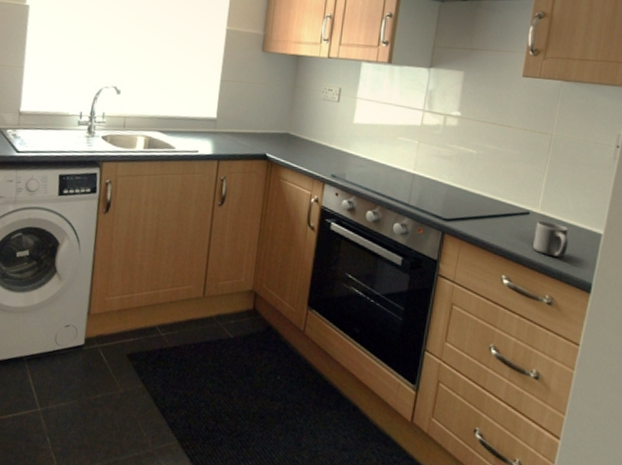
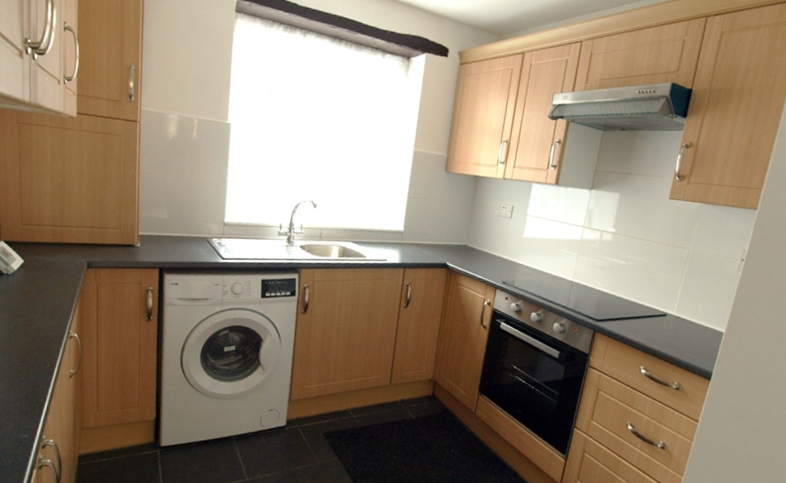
mug: present [533,221,569,258] -> none [667,321,697,352]

